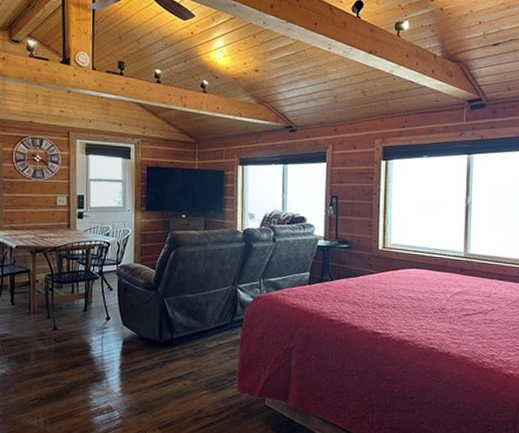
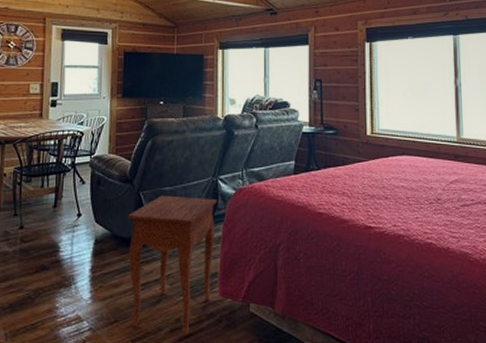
side table: none [153,302,237,424] -> present [127,195,218,335]

